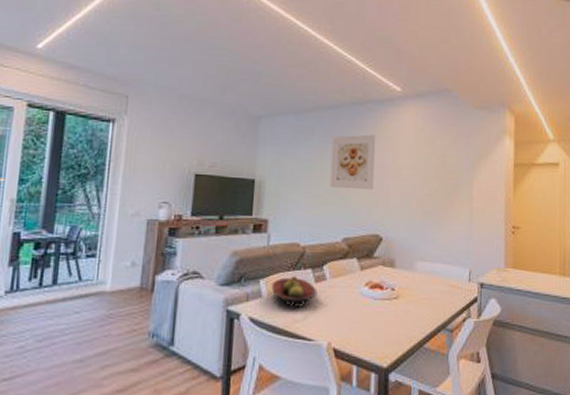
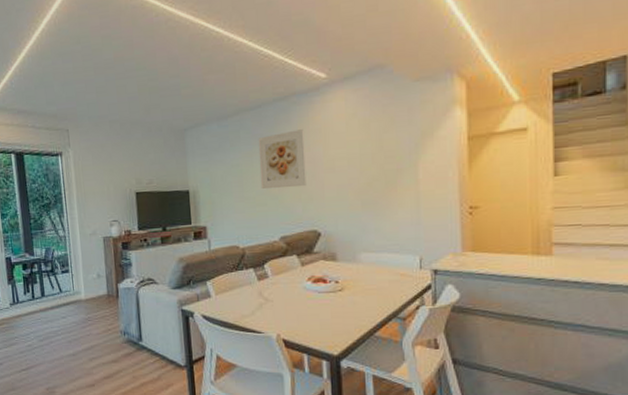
fruit bowl: present [271,276,318,307] -> none [217,276,262,304]

